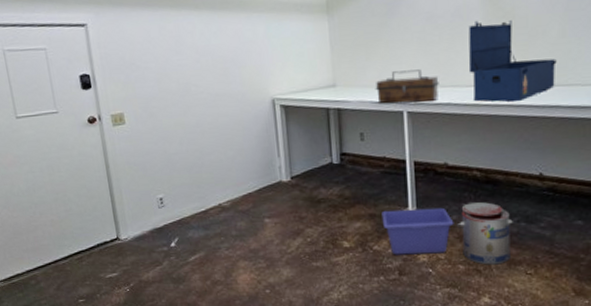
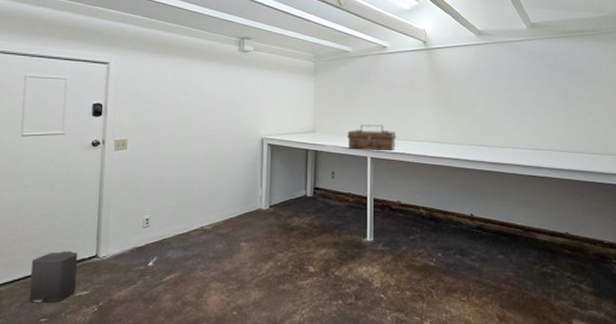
pedal bin: none [57,235,105,286] -> present [29,251,79,303]
storage bin: present [382,207,454,255] -> none [344,239,404,281]
paint can: present [457,202,513,265] -> none [406,236,450,292]
tool box: present [468,20,557,102] -> none [419,92,482,156]

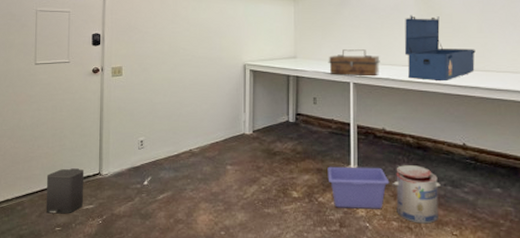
storage bin: none [344,239,404,281] -> present [327,166,390,209]
paint can: none [406,236,450,292] -> present [392,165,440,224]
tool box: none [419,92,482,156] -> present [404,14,476,82]

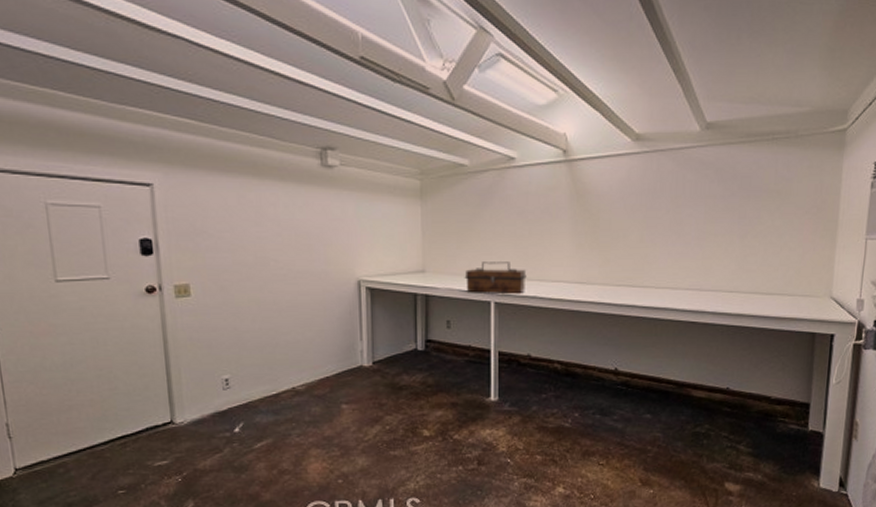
pedal bin: present [46,168,85,214] -> none [95,417,154,475]
storage bin: present [327,166,390,209] -> none [464,398,534,445]
paint can: present [392,165,440,224] -> none [537,394,589,456]
tool box: present [404,14,476,82] -> none [555,219,635,300]

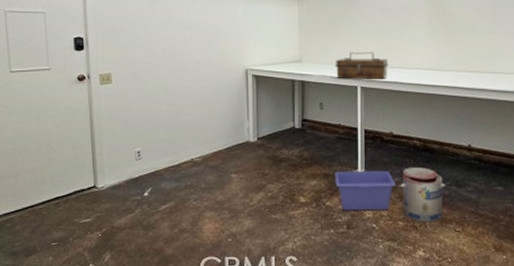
storage bin: none [464,398,534,445] -> present [335,170,396,211]
paint can: none [537,394,589,456] -> present [399,167,445,222]

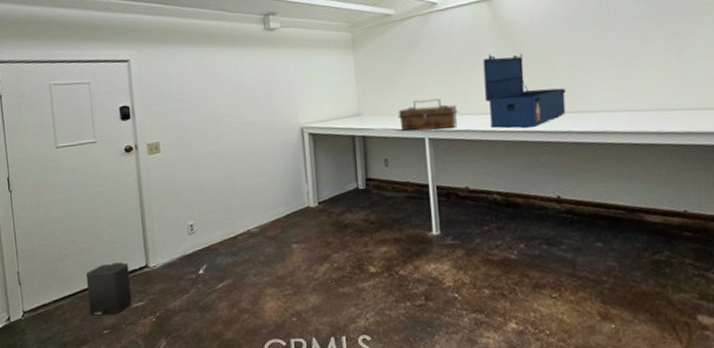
pedal bin: none [36,182,80,229] -> present [85,262,132,316]
storage bin: present [335,170,396,211] -> none [406,231,478,280]
paint can: present [399,167,445,222] -> none [481,225,535,289]
tool box: none [413,15,484,84] -> present [483,54,566,128]

